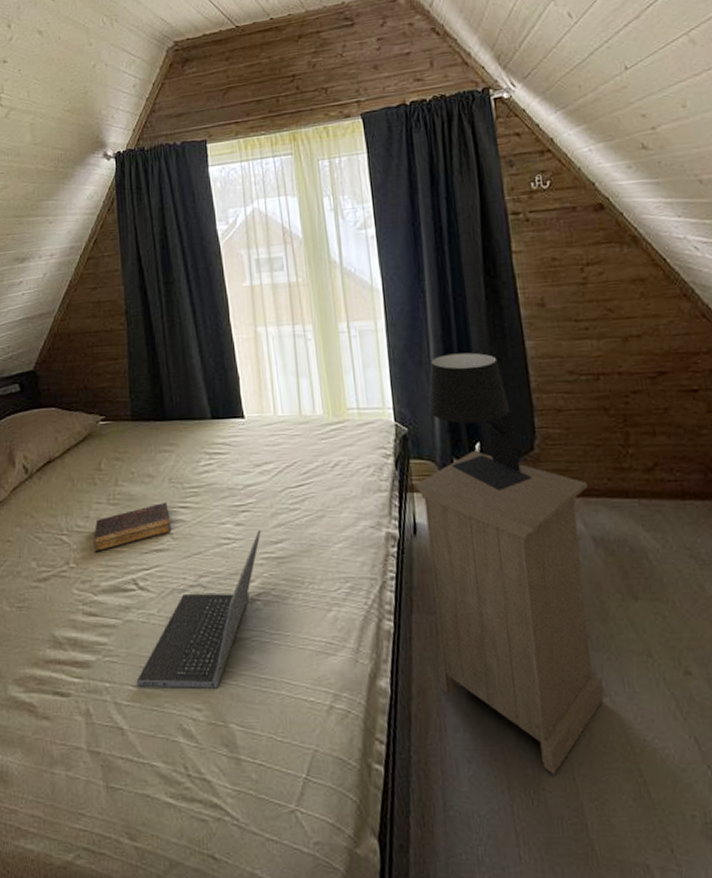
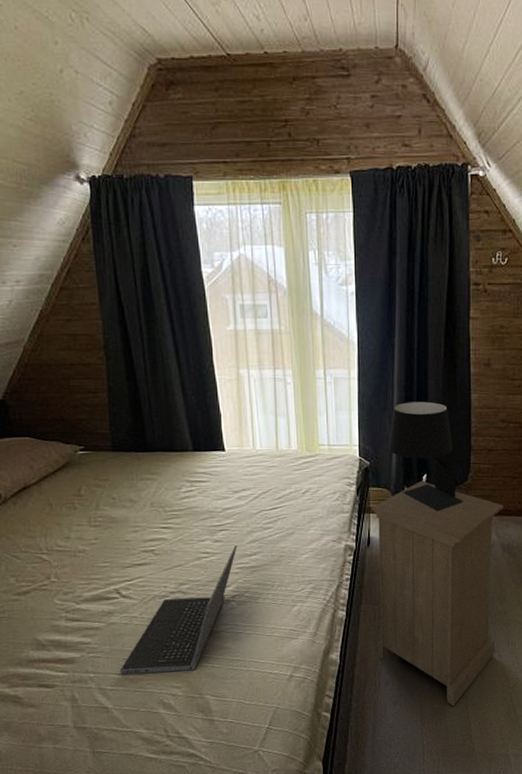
book: present [93,501,172,554] -> none [75,523,153,569]

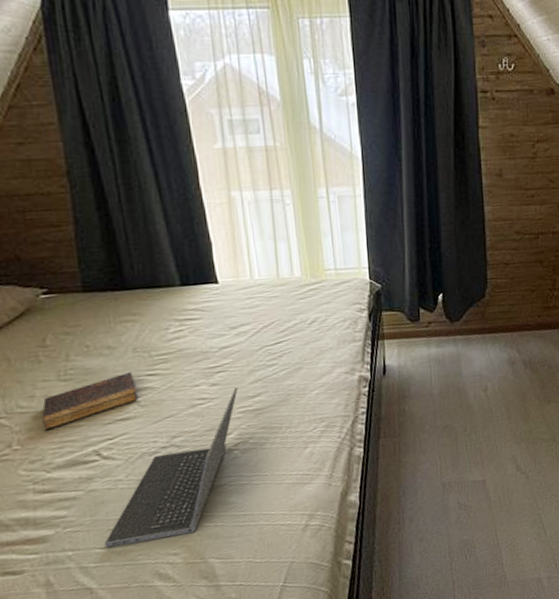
book: none [75,523,153,569] -> present [42,371,139,432]
nightstand: present [371,481,504,706] -> none [386,301,523,536]
table lamp: present [388,401,463,512] -> none [400,216,482,332]

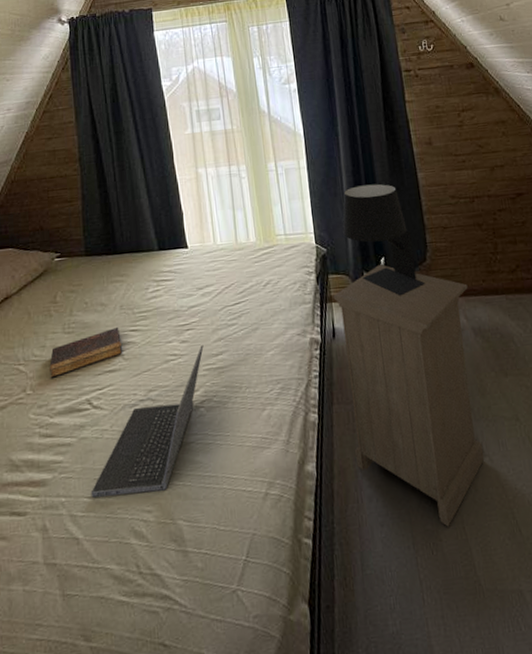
nightstand: none [386,301,523,536] -> present [333,265,485,527]
table lamp: none [400,216,482,332] -> present [342,183,425,296]

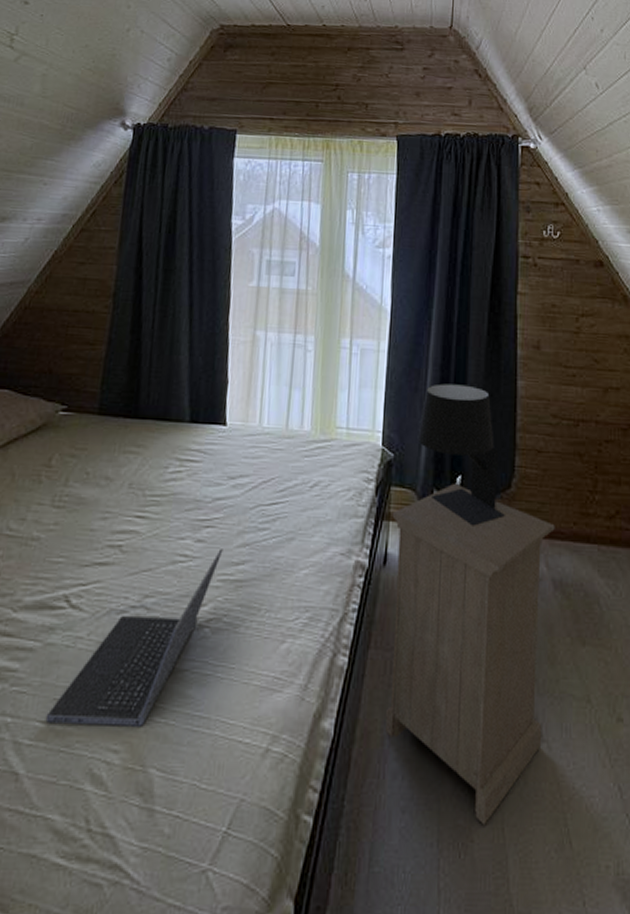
book: present [49,326,123,380] -> none [23,509,123,563]

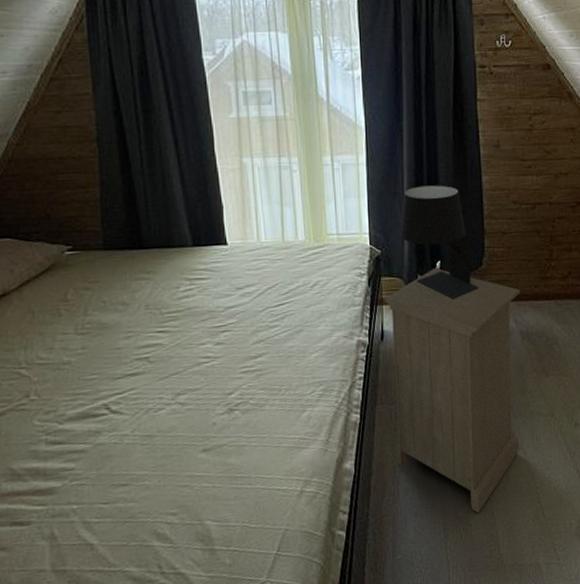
laptop computer: present [45,549,223,727] -> none [107,347,241,503]

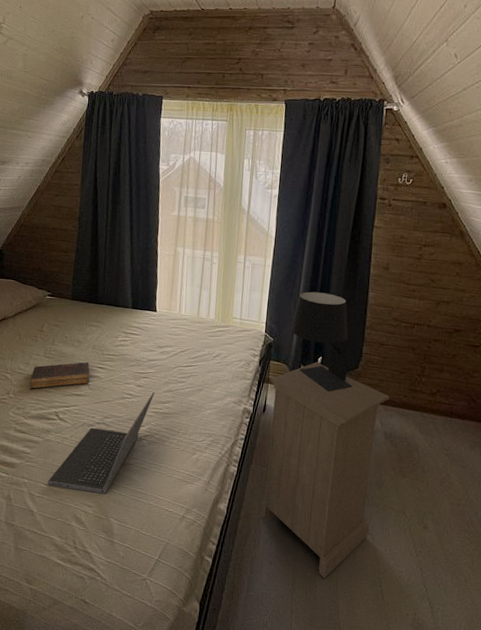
book: none [58,327,148,384] -> present [29,361,90,390]
laptop computer: none [107,347,241,503] -> present [47,392,155,494]

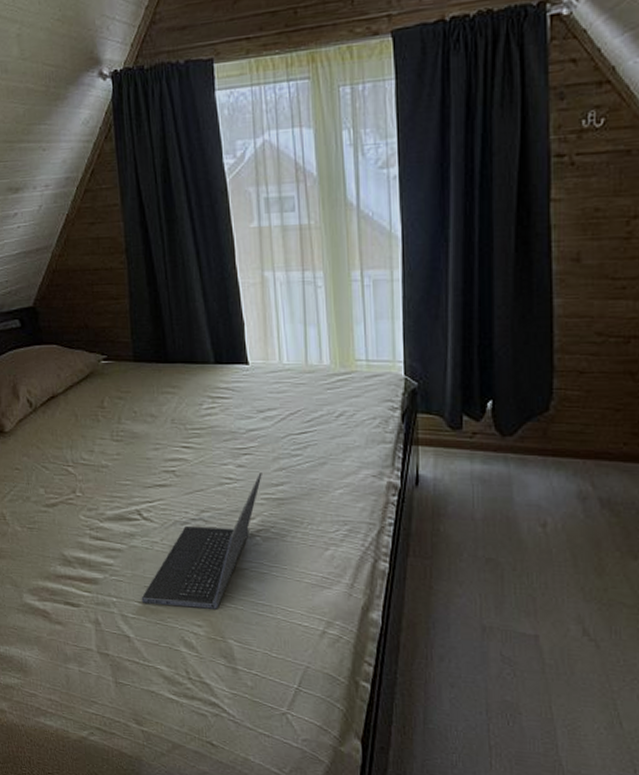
book: present [29,361,90,390] -> none [98,441,174,485]
nightstand: present [260,362,390,579] -> none [420,409,601,703]
table lamp: present [291,291,352,392] -> none [441,308,543,449]

